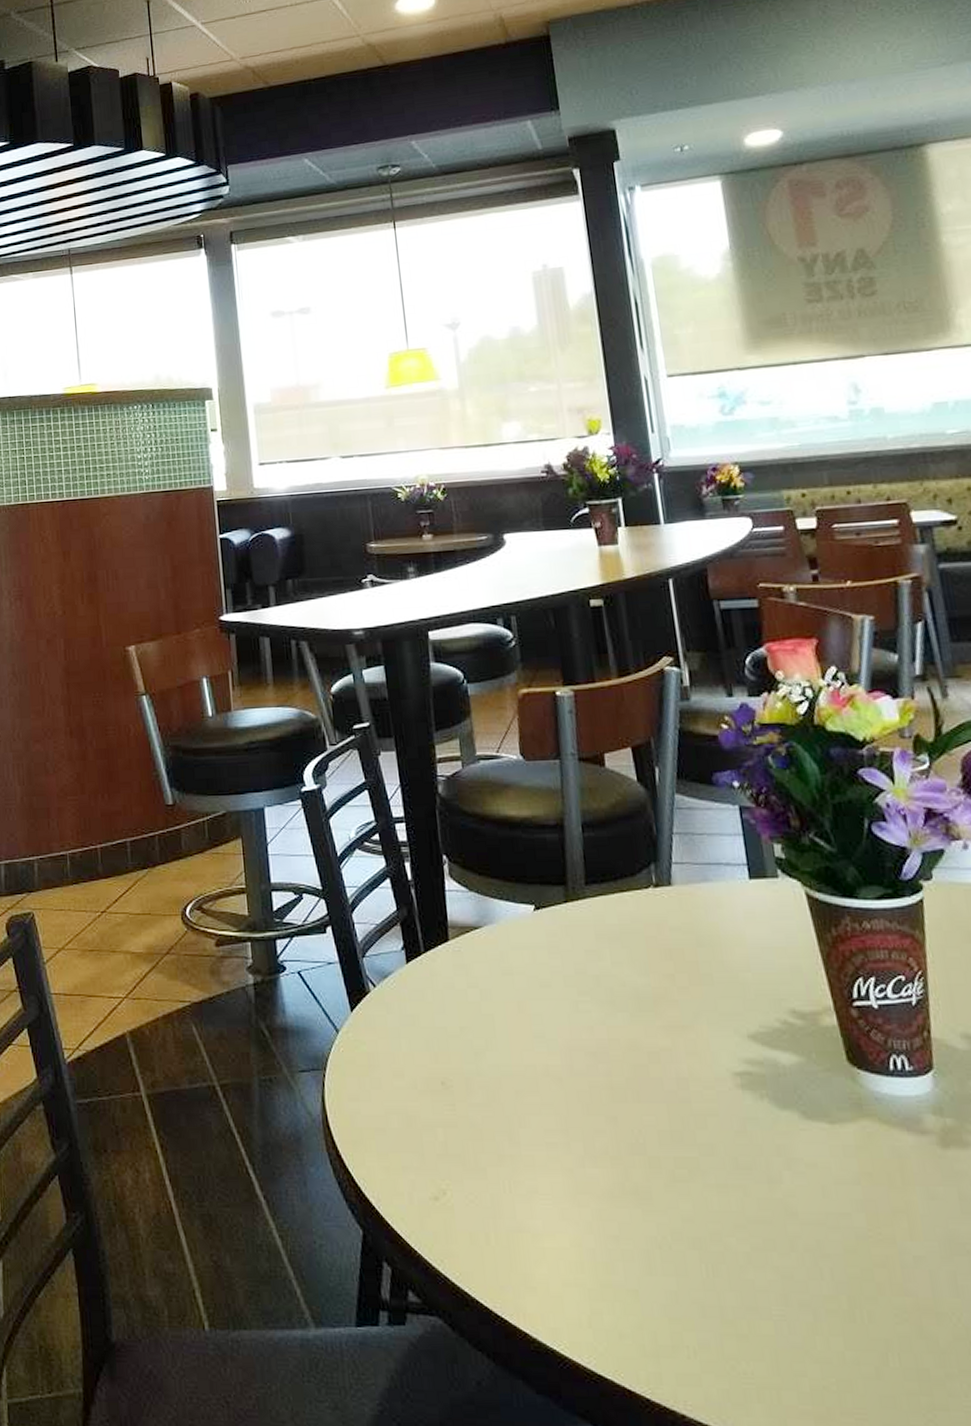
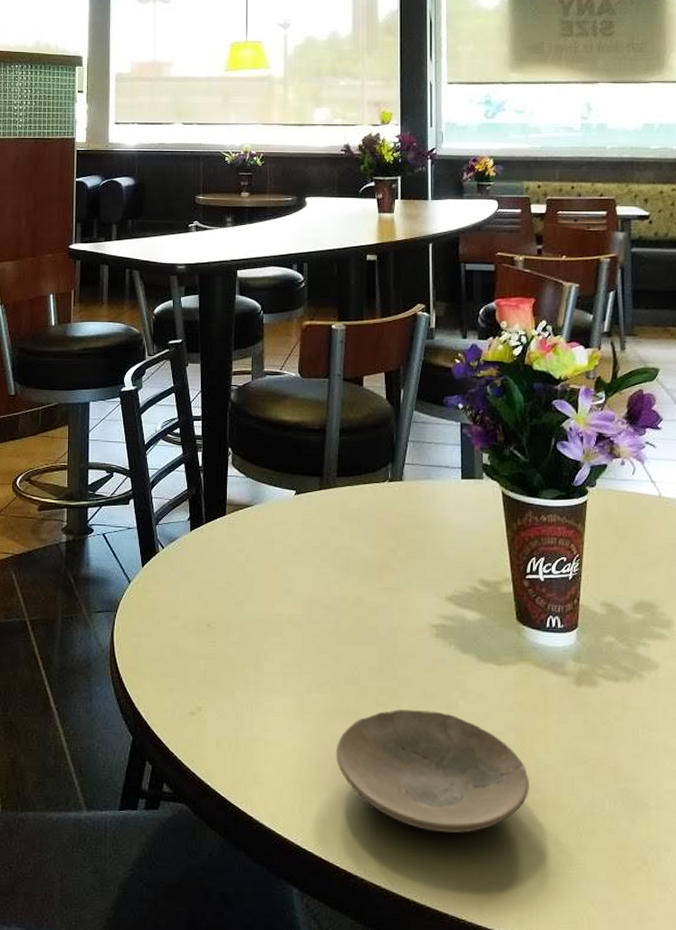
plate: none [626,1186,896,1352] -> present [335,709,529,833]

